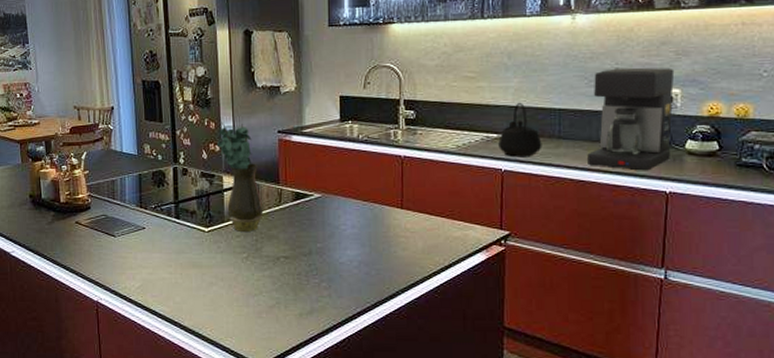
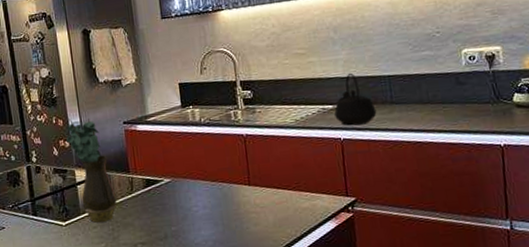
coffee maker: present [587,67,675,171] -> none [417,27,501,127]

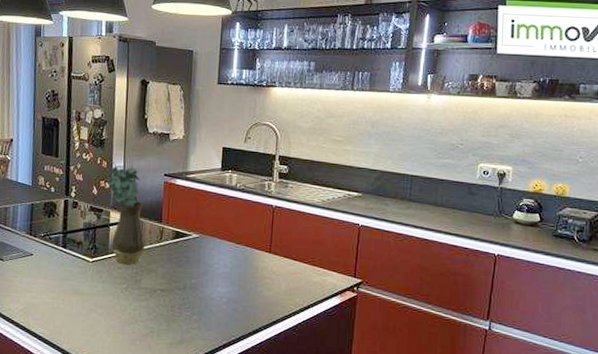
kettle: present [334,72,377,126] -> none [358,166,395,215]

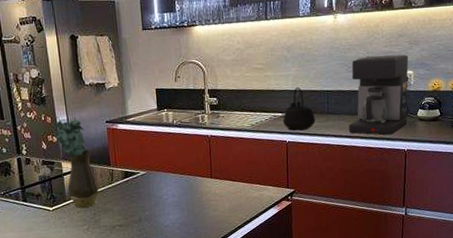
kettle: none [358,166,395,215] -> present [283,86,316,131]
coffee maker: none [432,144,509,235] -> present [349,54,409,135]

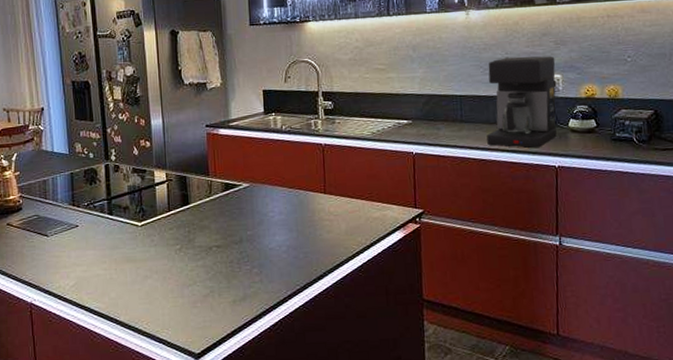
vase: present [54,116,99,208] -> none [148,118,195,224]
kettle: present [283,86,316,131] -> none [409,90,448,141]

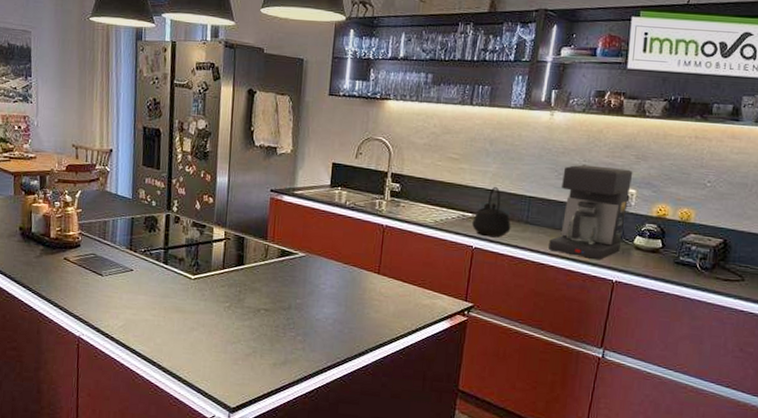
kettle: none [409,90,448,141] -> present [472,186,511,238]

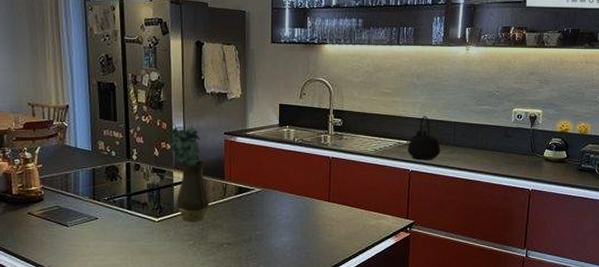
vase: none [211,175,250,283] -> present [169,123,210,221]
coffee maker: present [548,164,633,261] -> none [474,91,538,173]

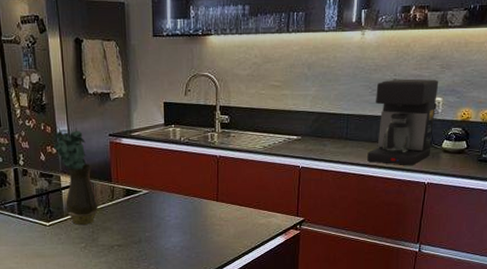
kettle: present [408,115,441,160] -> none [298,108,333,156]
coffee maker: none [474,91,538,173] -> present [367,78,439,166]

